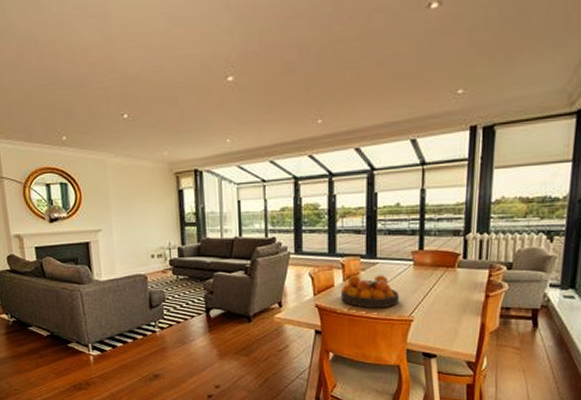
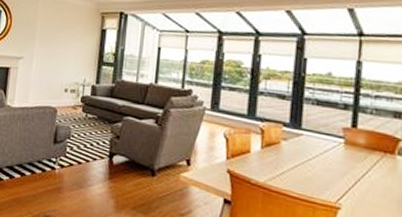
fruit bowl: present [340,274,400,309] -> none [256,142,326,188]

